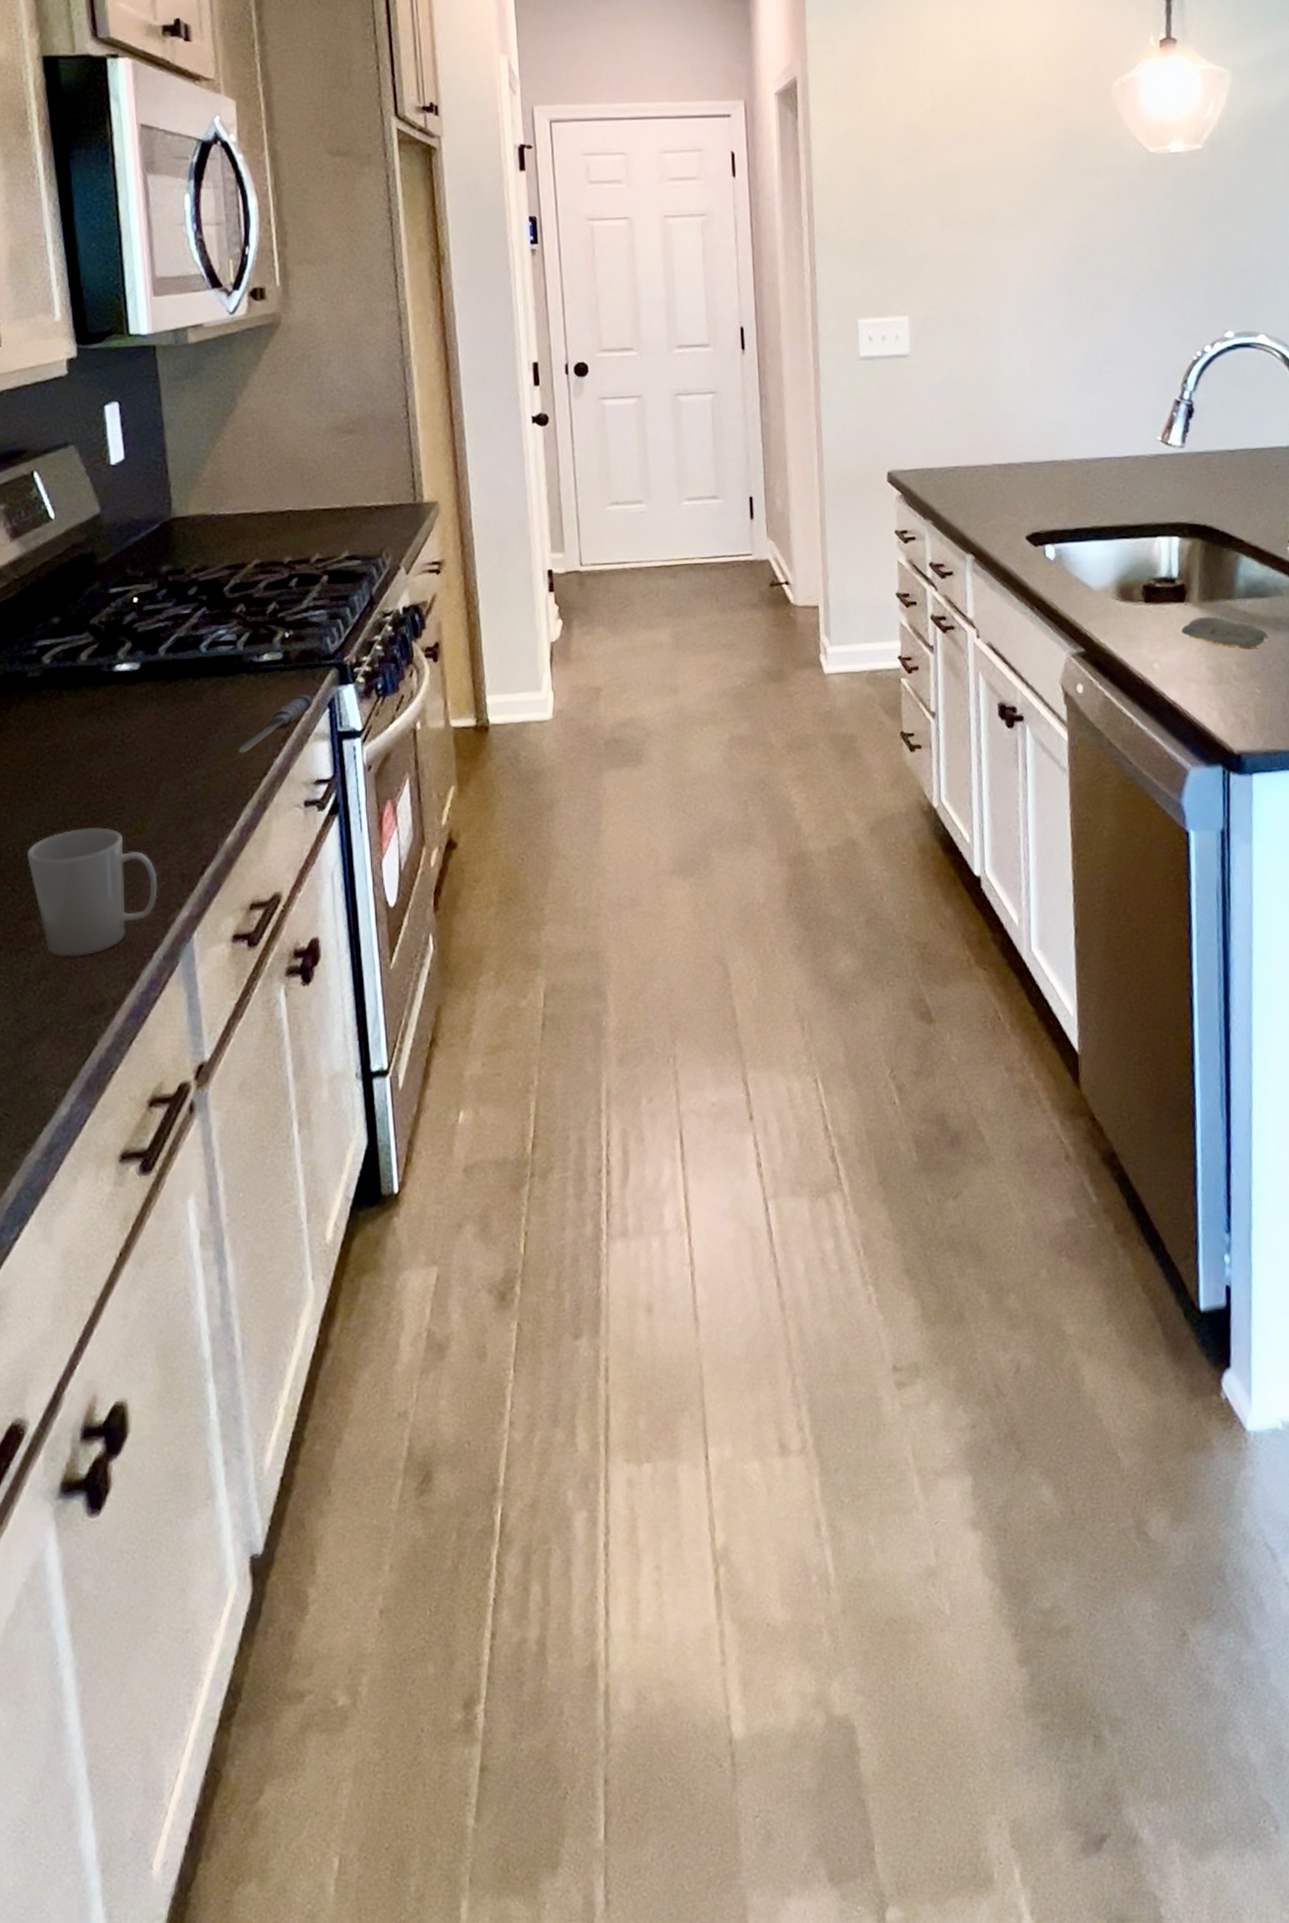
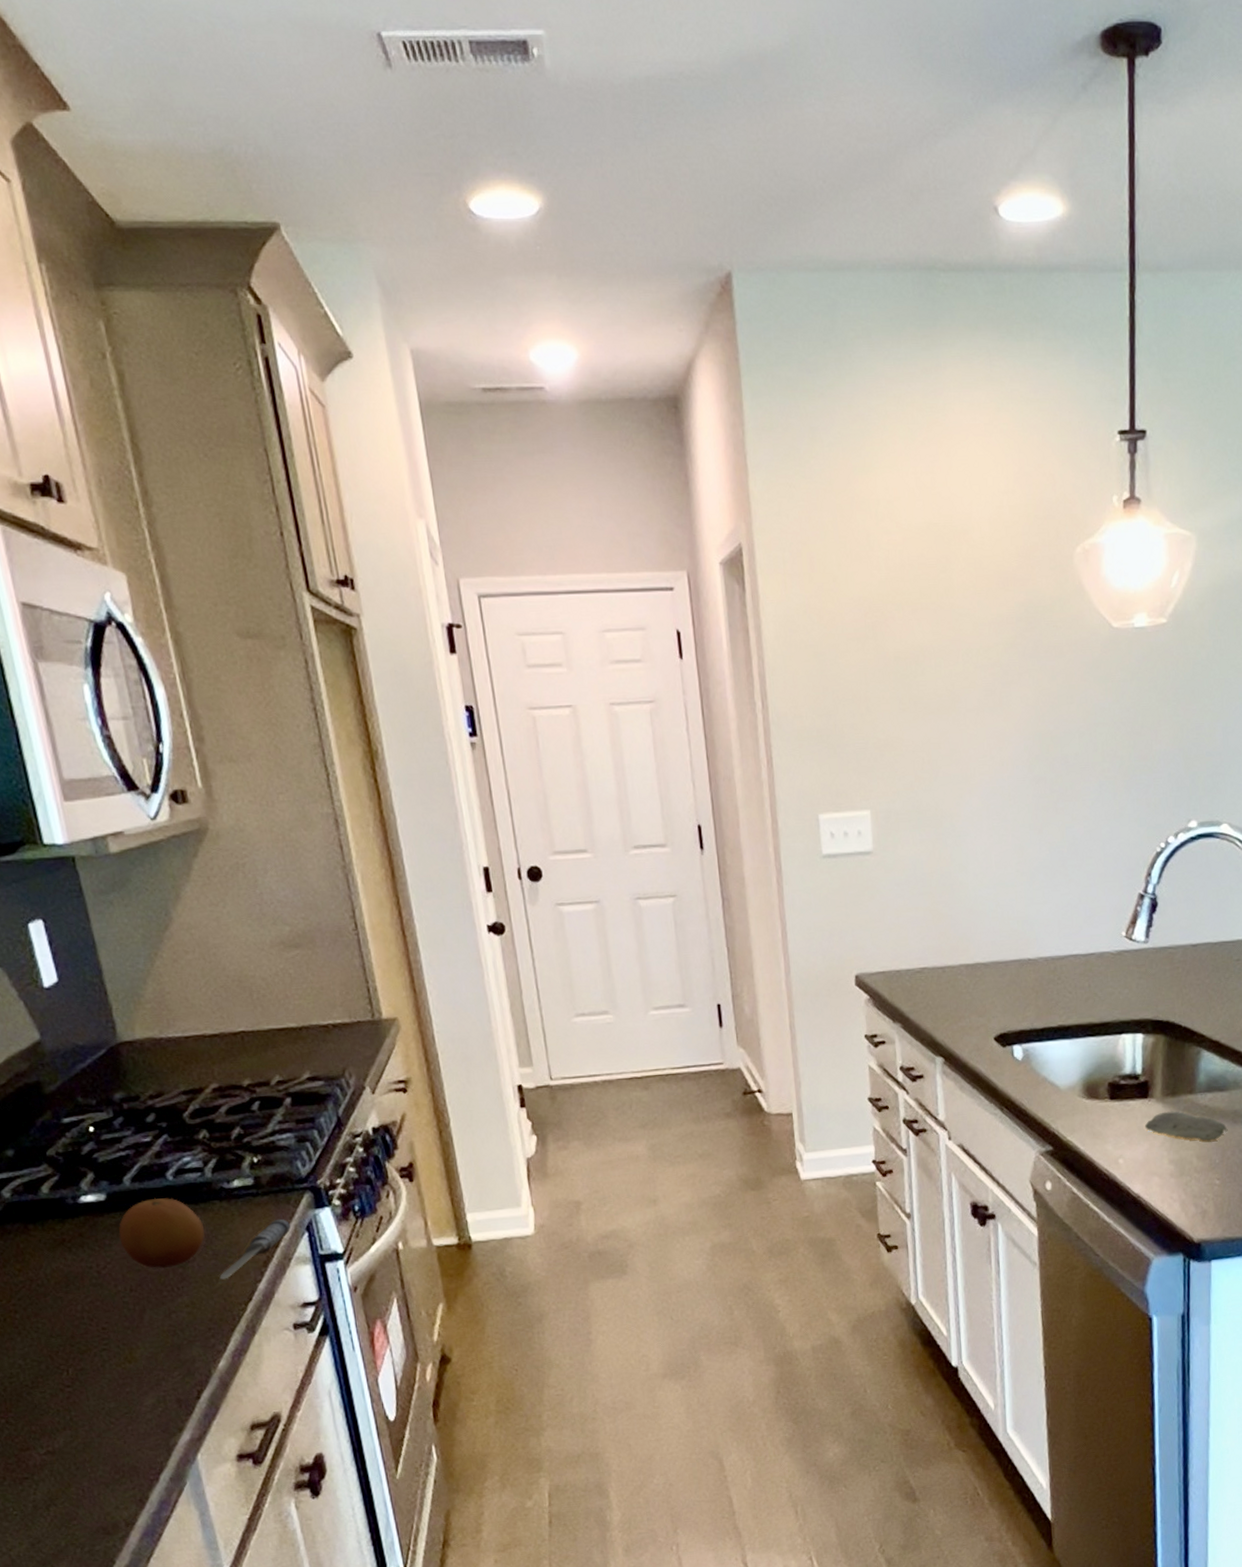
mug: present [27,828,158,957] -> none [16,1358,157,1484]
fruit: none [147,669,230,740] -> present [118,1198,205,1269]

